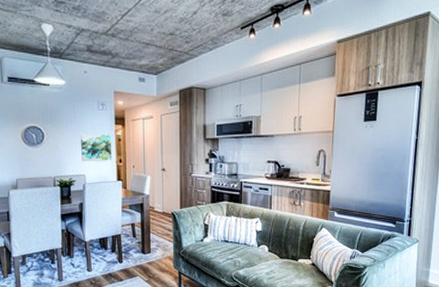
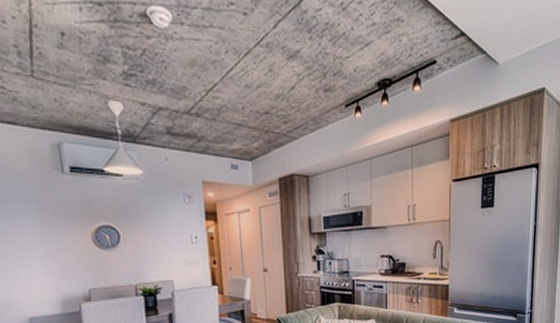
wall art: present [81,135,111,162] -> none [165,232,204,266]

